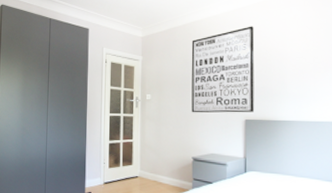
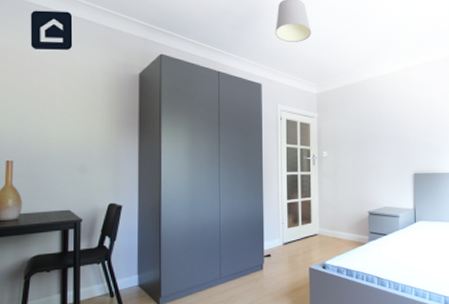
wall art: present [191,26,255,113] -> none [364,85,421,169]

